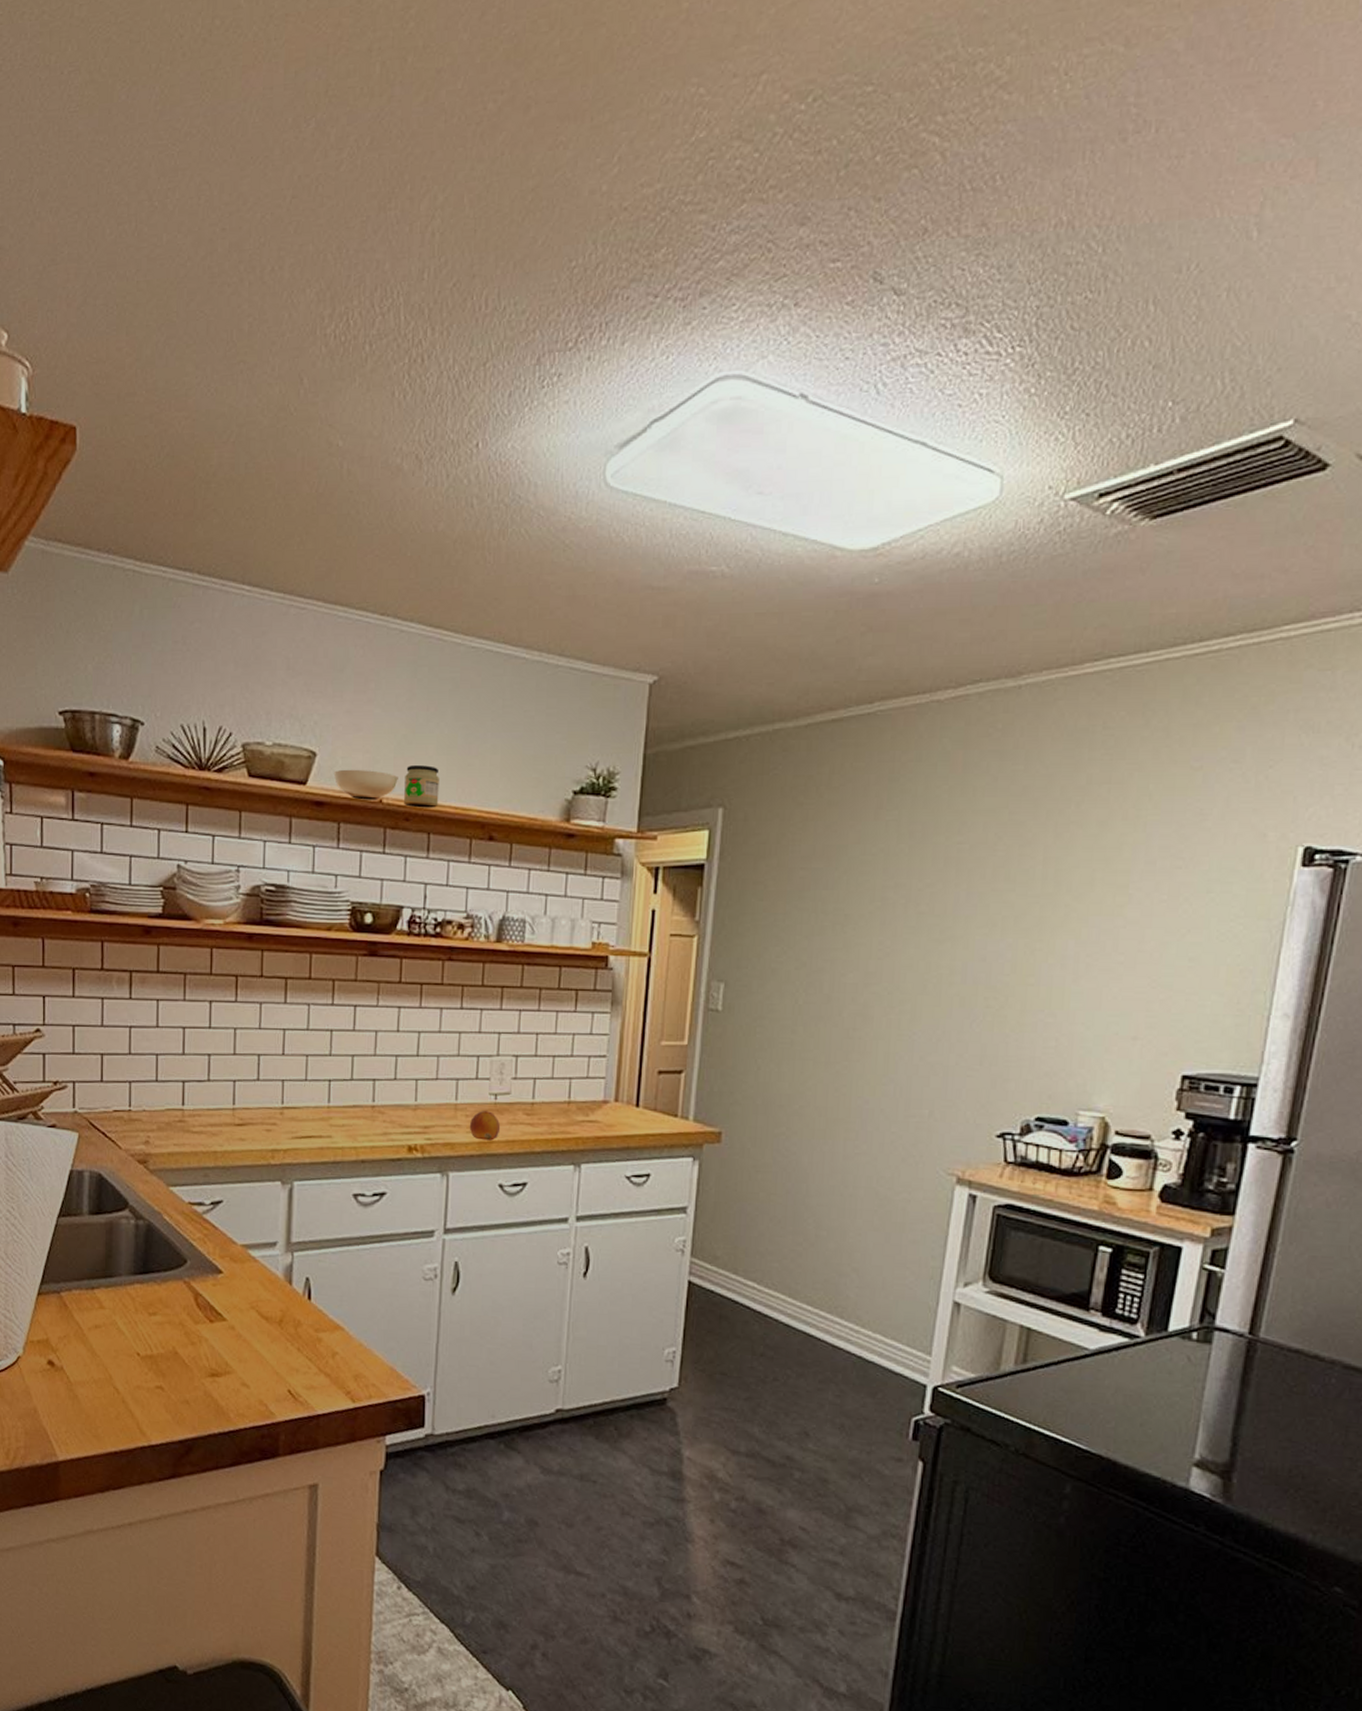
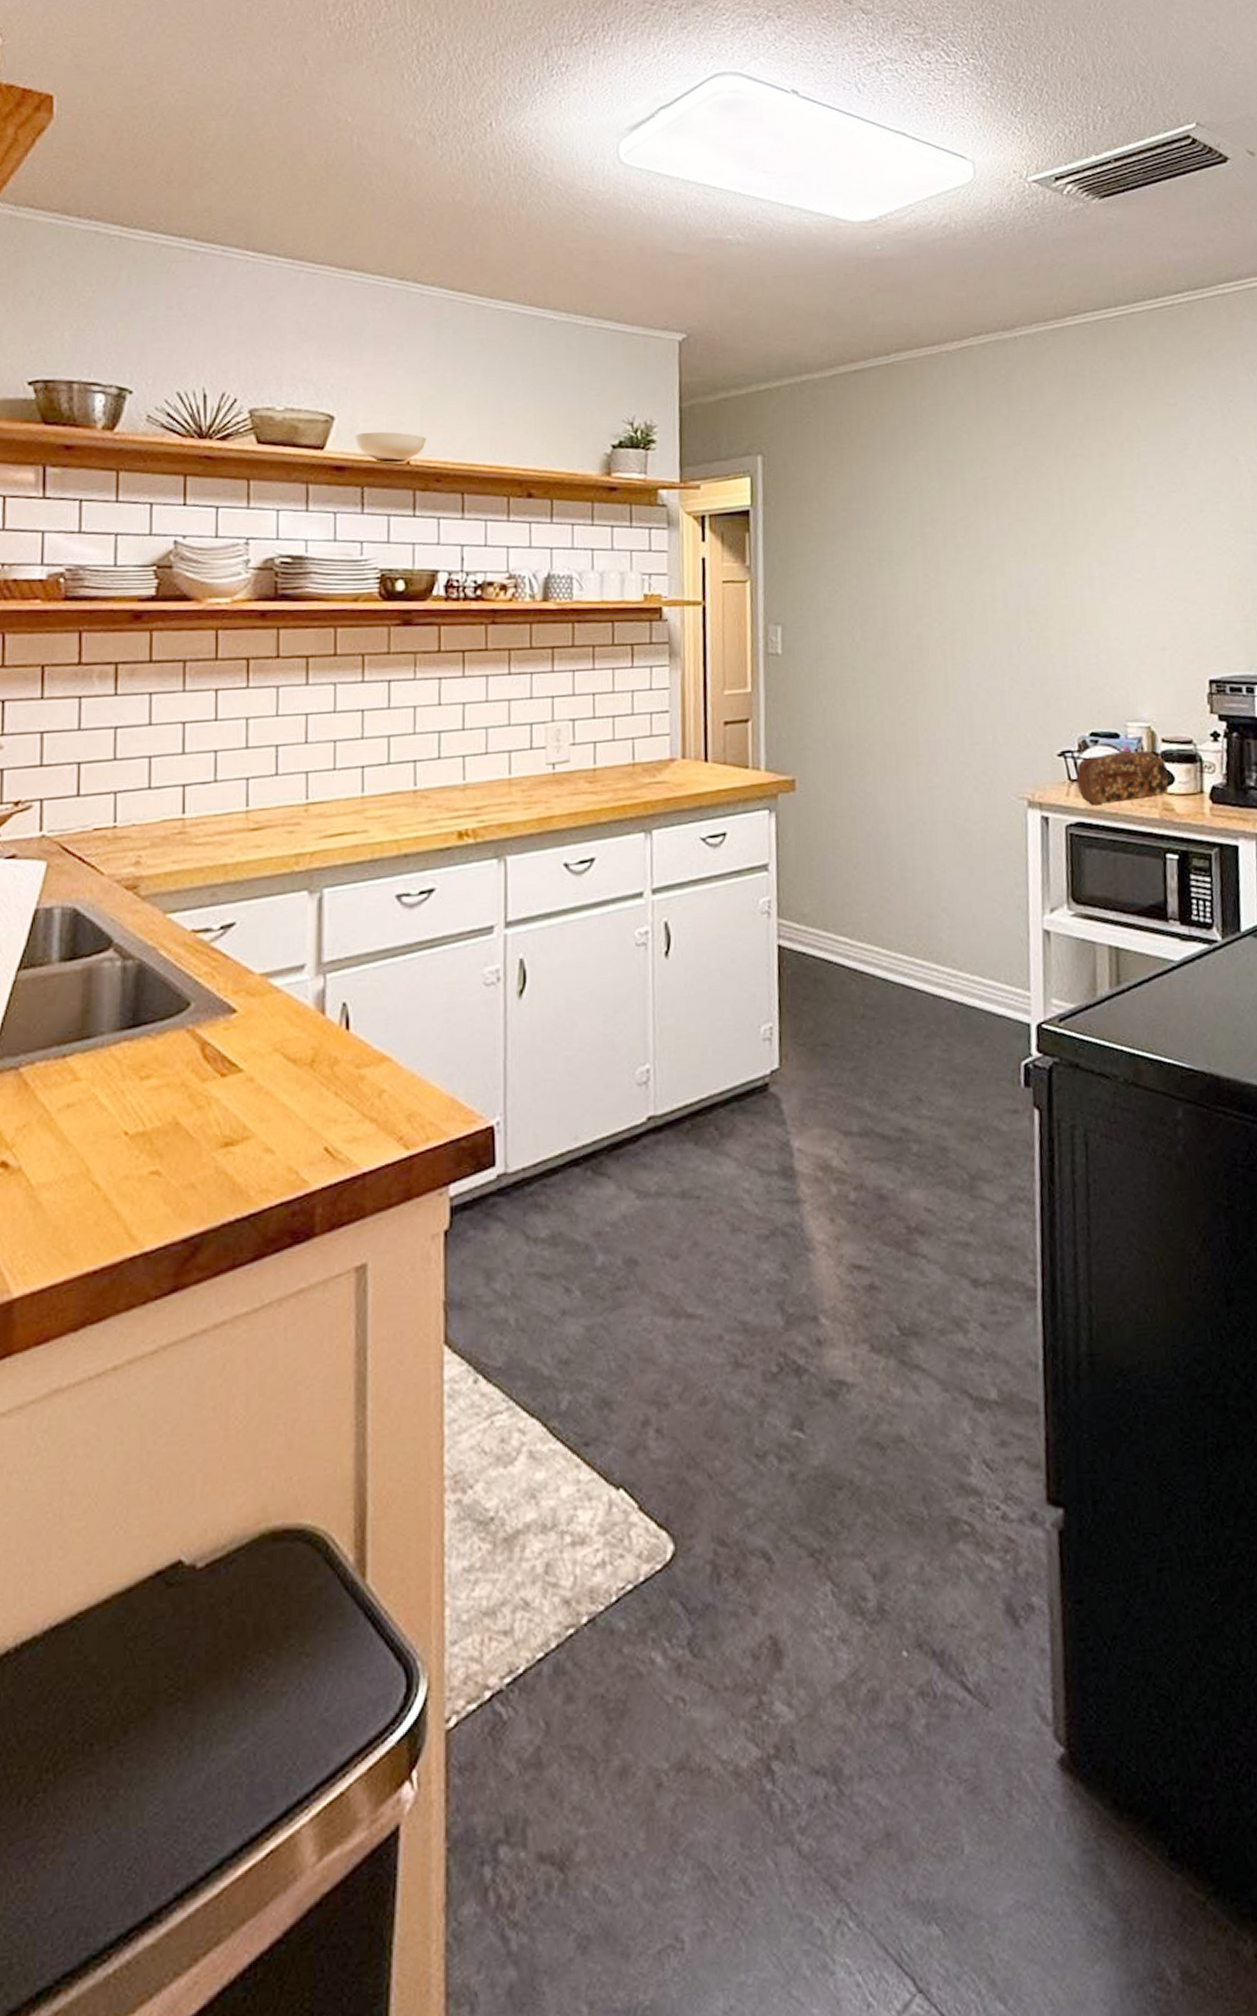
jar: present [403,765,439,808] -> none [432,425,471,469]
fruit: present [469,1111,501,1141] -> none [526,783,561,816]
bread loaf: none [1012,1139,1116,1190] -> present [1076,750,1169,805]

